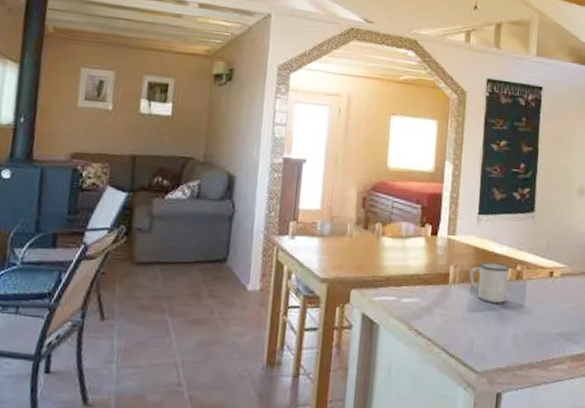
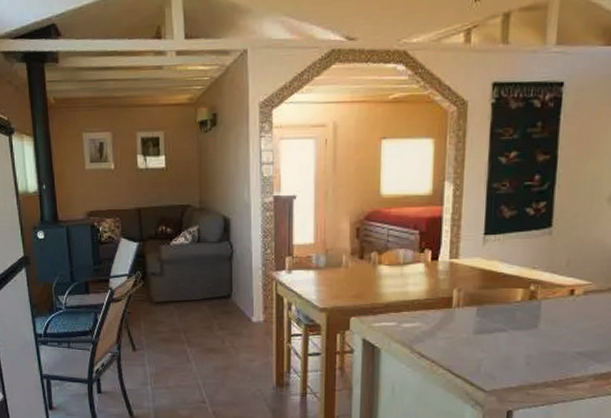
mug: present [470,262,509,303] -> none [475,284,521,324]

